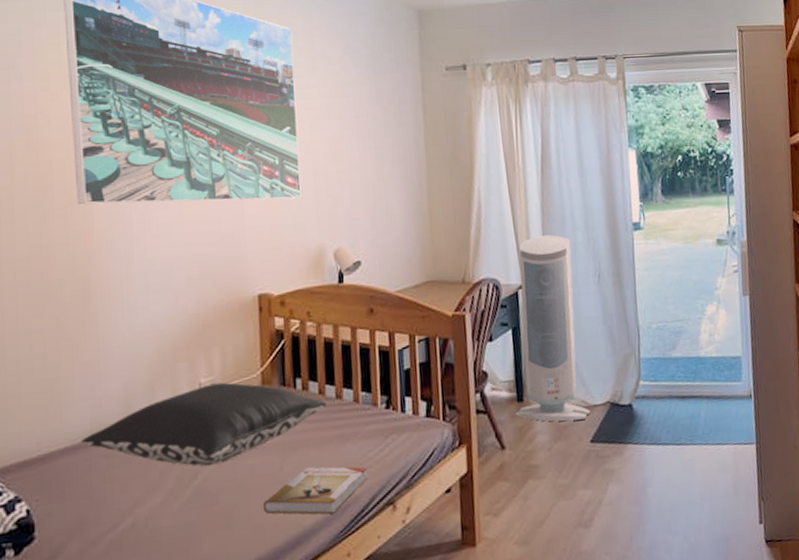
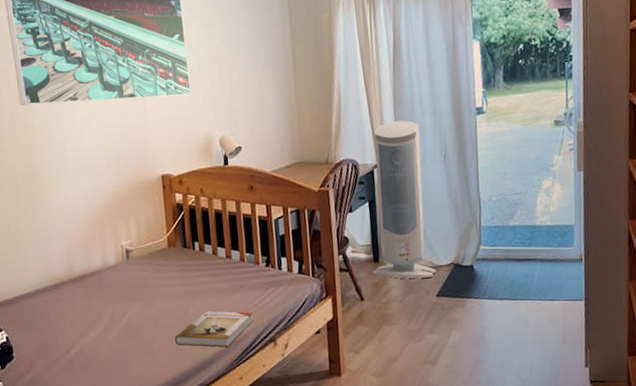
pillow: present [81,382,326,466] -> none [39,244,219,309]

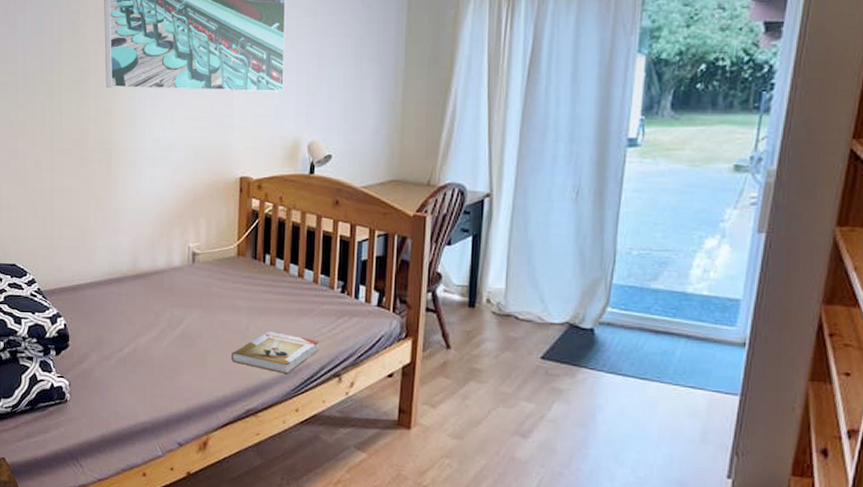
air purifier: present [372,120,436,279] -> none [464,144,549,335]

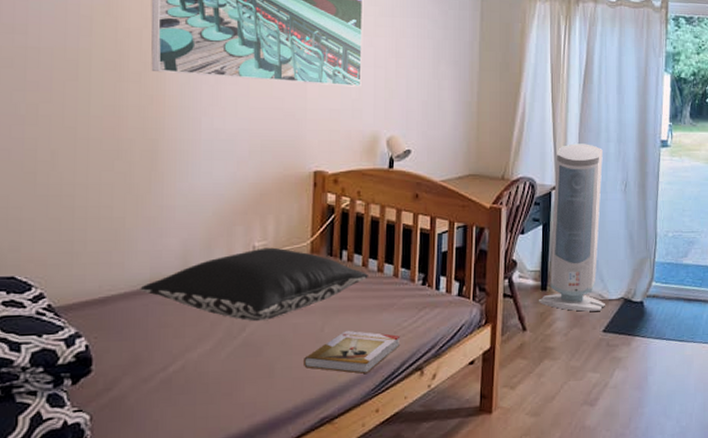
pillow: none [101,248,289,316] -> present [140,247,368,322]
air purifier: none [464,144,549,335] -> present [538,143,605,312]

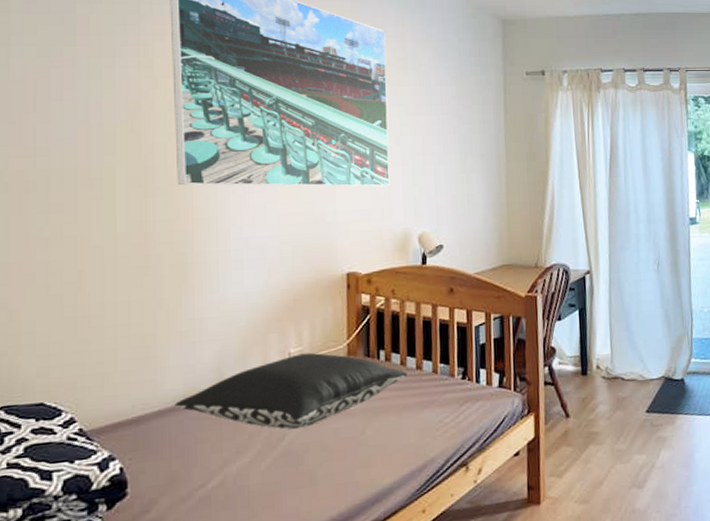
book: present [304,330,401,375] -> none [346,431,444,475]
air purifier: present [538,143,605,312] -> none [579,226,647,394]

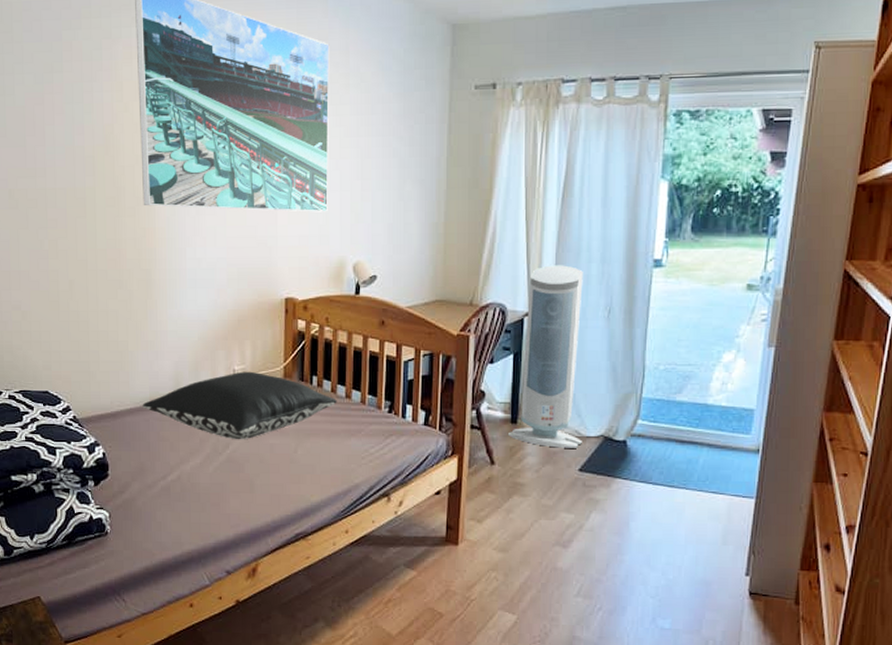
air purifier: none [579,226,647,394] -> present [507,265,583,448]

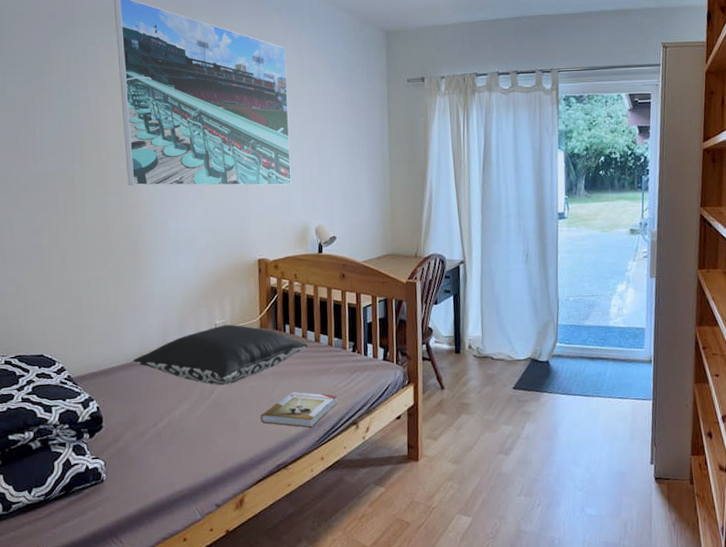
book: none [280,453,368,496] -> present [261,391,338,428]
air purifier: present [507,265,583,448] -> none [453,220,514,371]

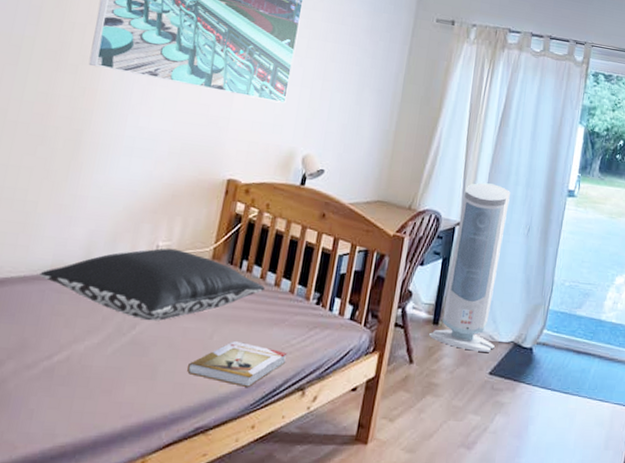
air purifier: none [453,220,514,371] -> present [428,182,510,352]

